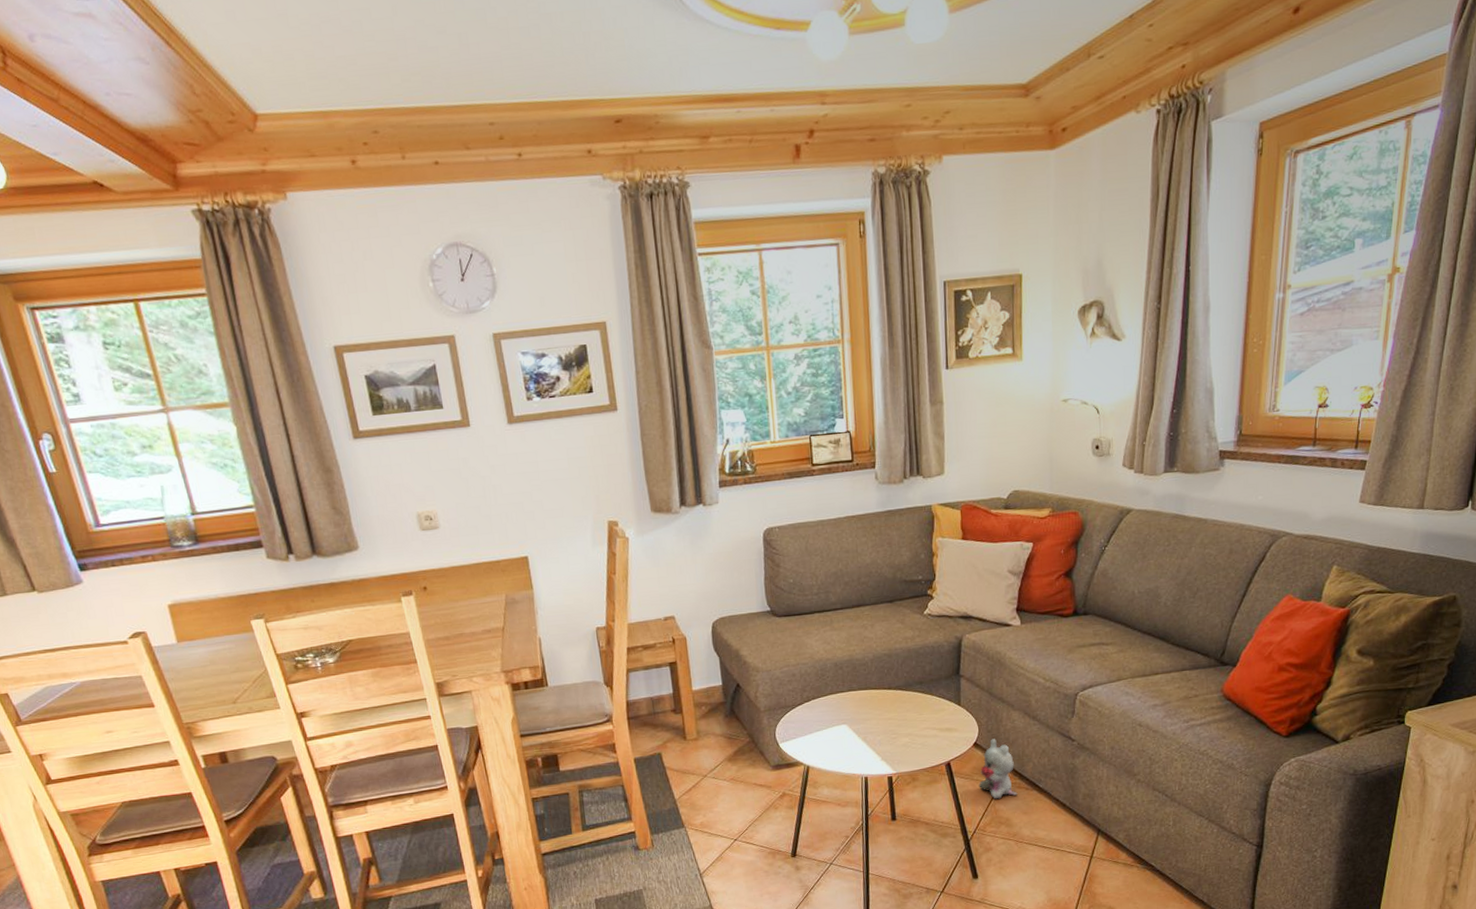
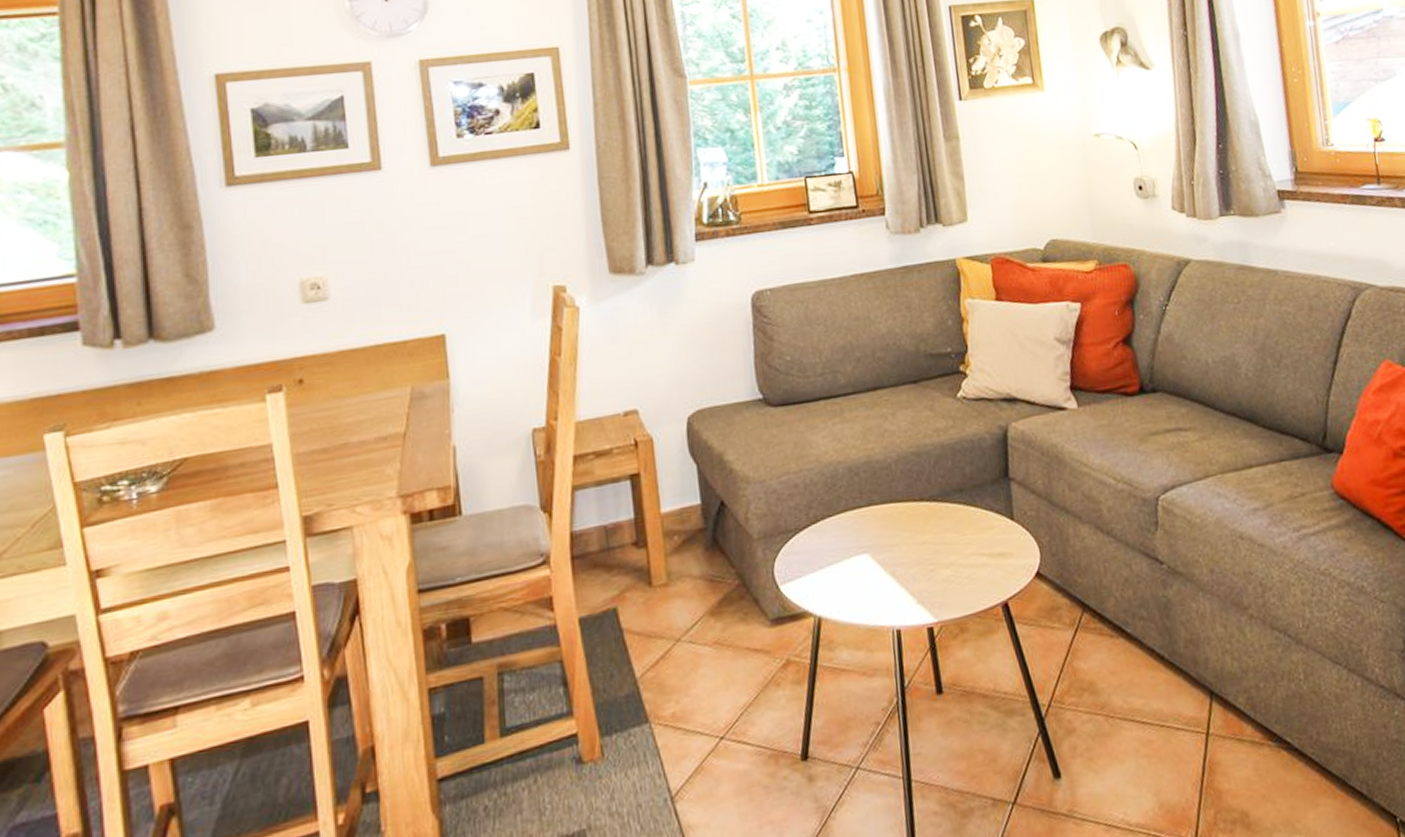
plush toy: present [979,738,1018,799] -> none [1048,565,1100,654]

